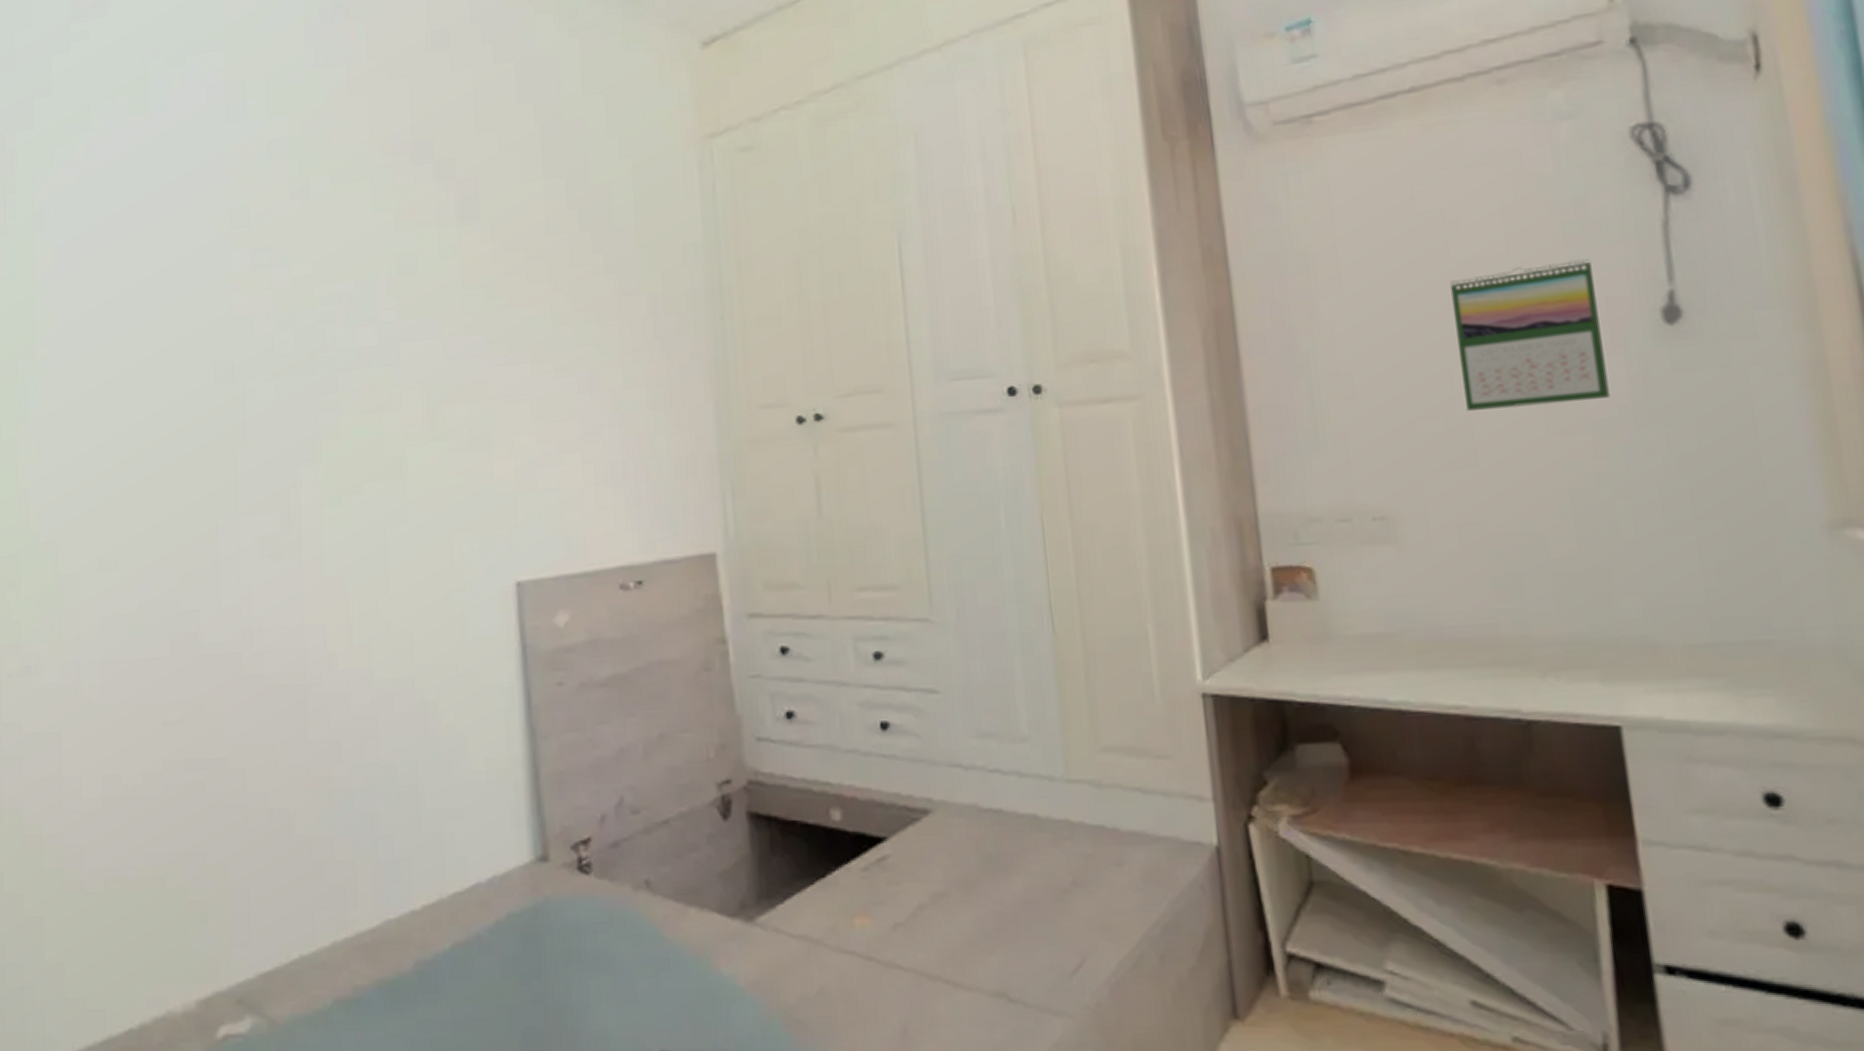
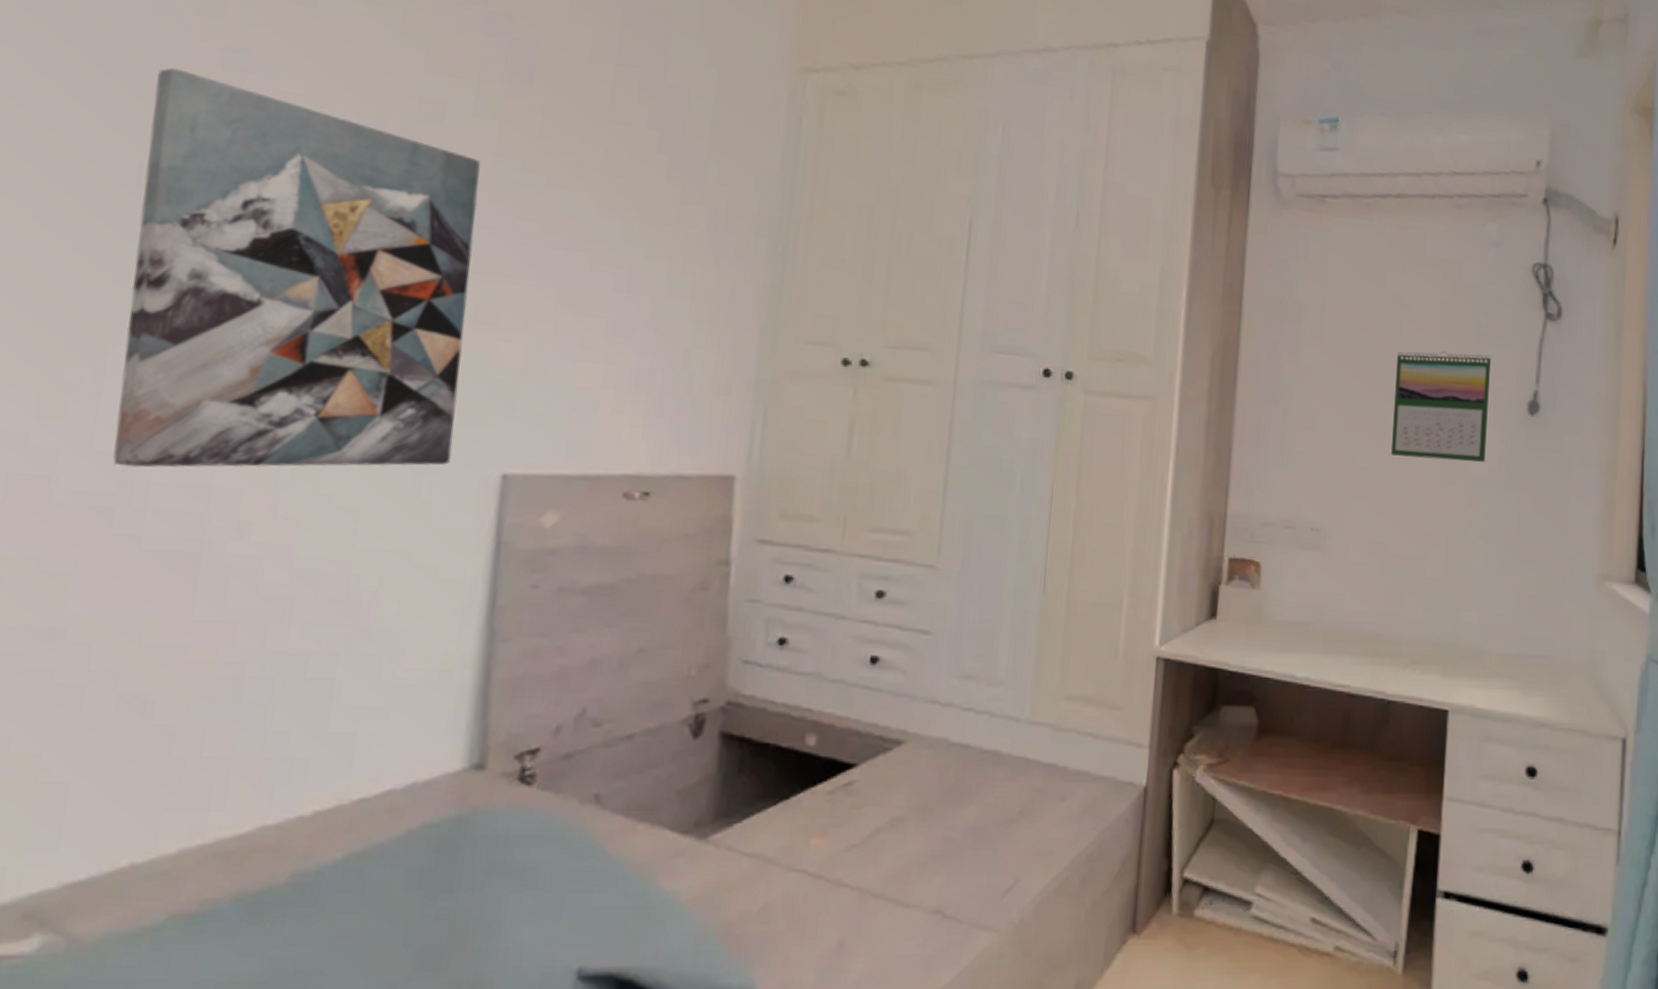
wall art: none [214,277,474,618] -> present [113,68,481,468]

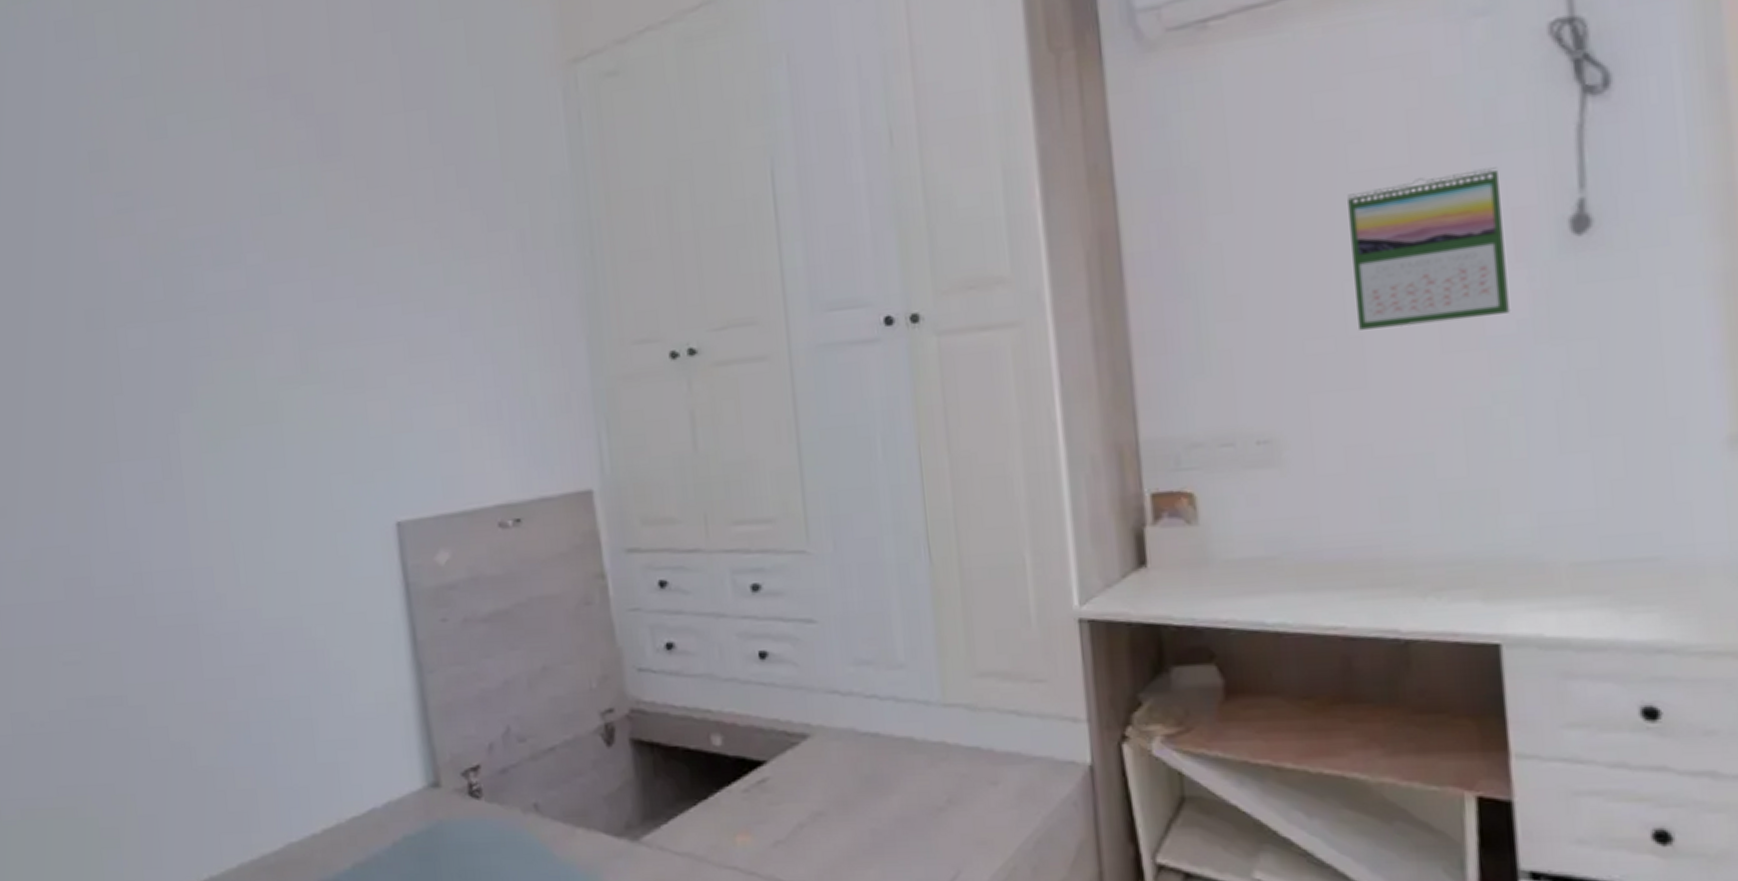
wall art: present [113,68,481,468] -> none [78,223,355,562]

